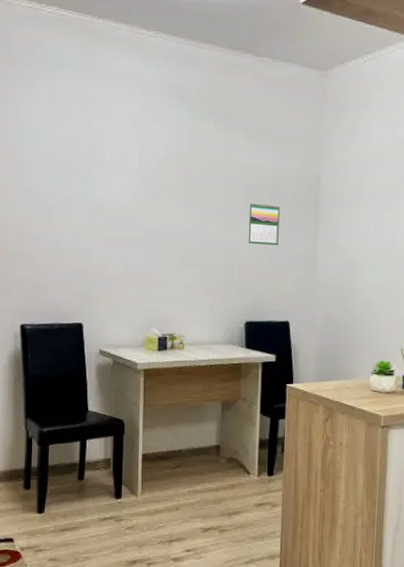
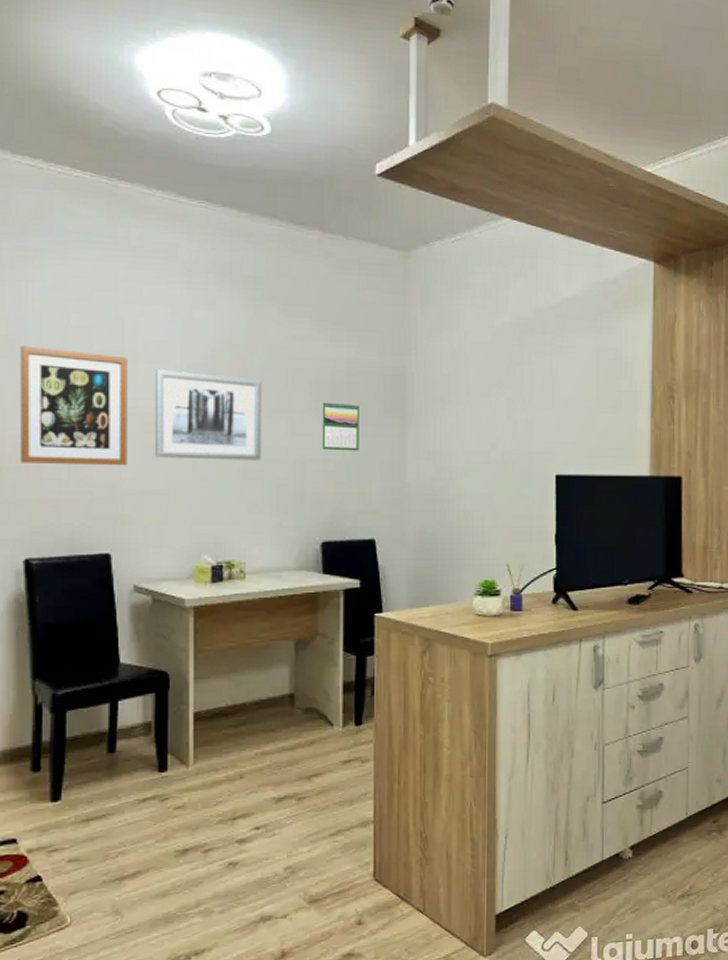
wall art: none [19,155,98,253] -> present [20,346,128,466]
wall art: none [118,174,201,252] -> present [156,369,262,461]

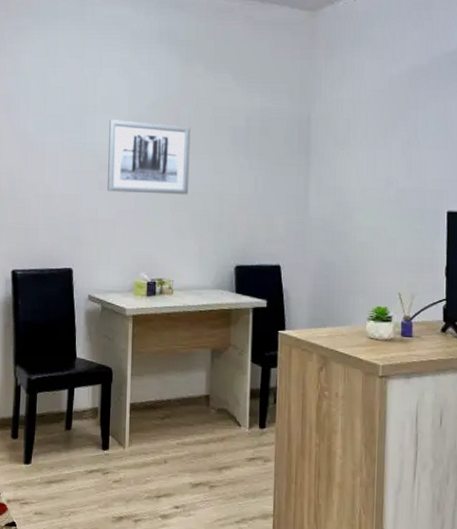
wall art: present [20,346,128,466] -> none [12,103,89,198]
calendar: present [322,400,359,451] -> none [238,143,270,188]

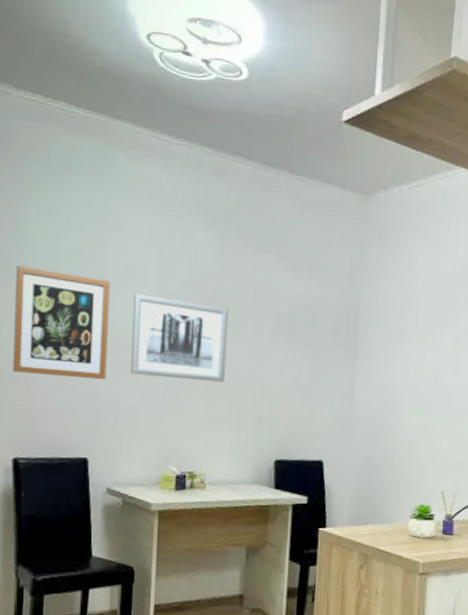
wall art: none [12,103,89,198] -> present [13,265,110,380]

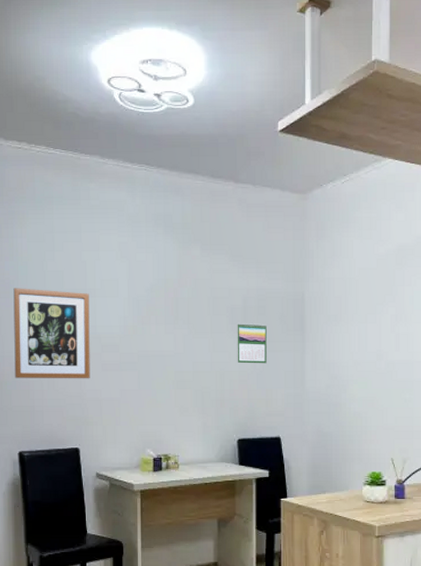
wall art: present [131,294,229,383] -> none [110,302,190,373]
calendar: none [279,330,316,379] -> present [237,322,267,364]

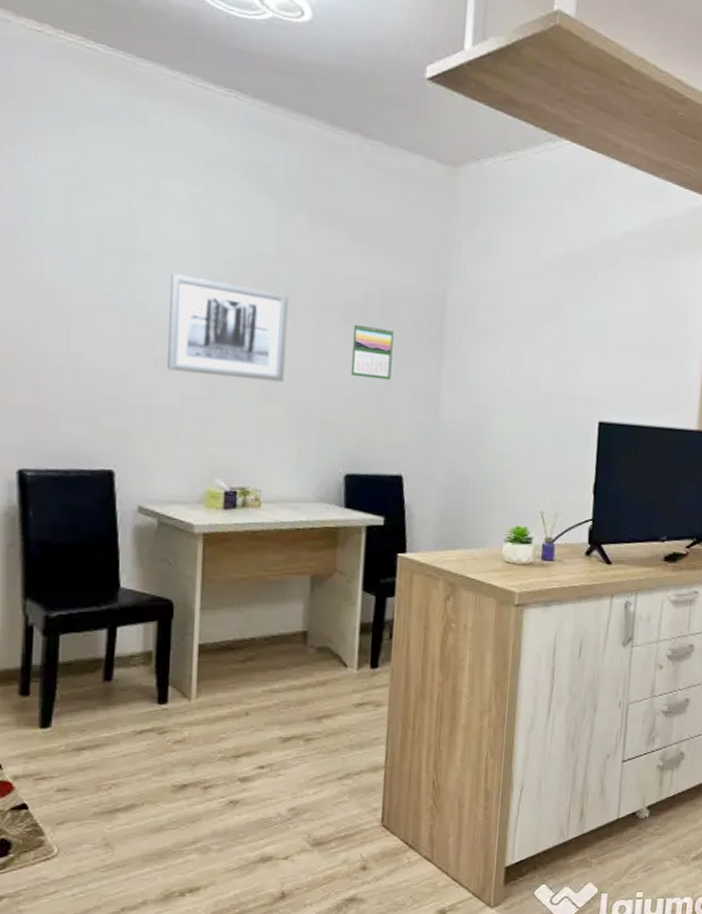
wall art: present [13,288,90,379] -> none [16,234,140,377]
wall art: none [110,302,190,373] -> present [168,274,289,382]

